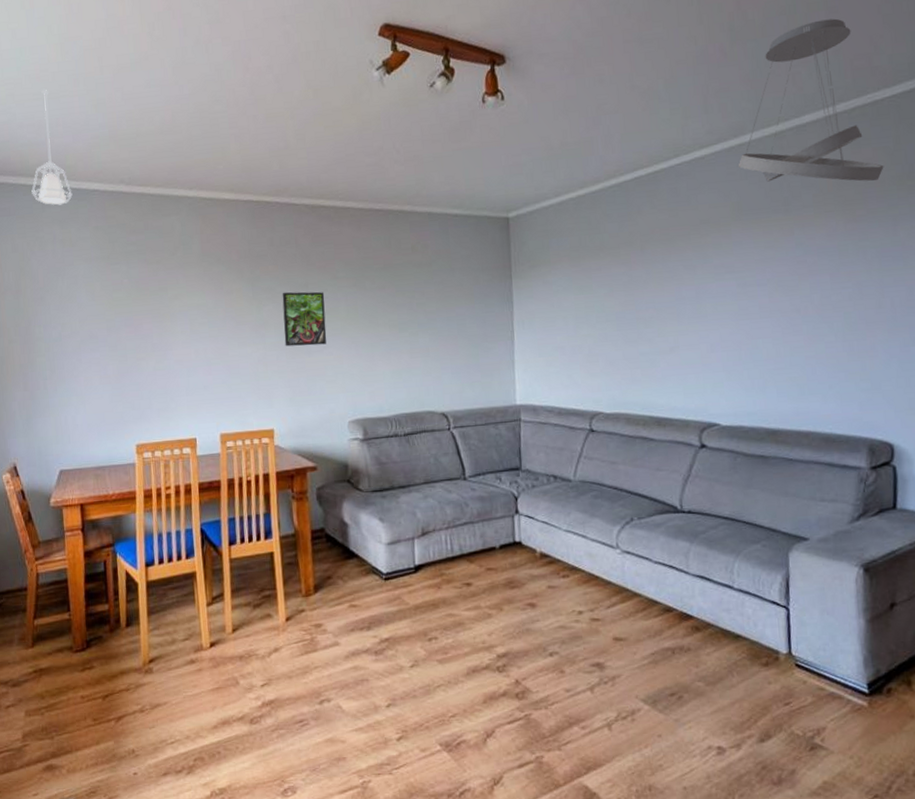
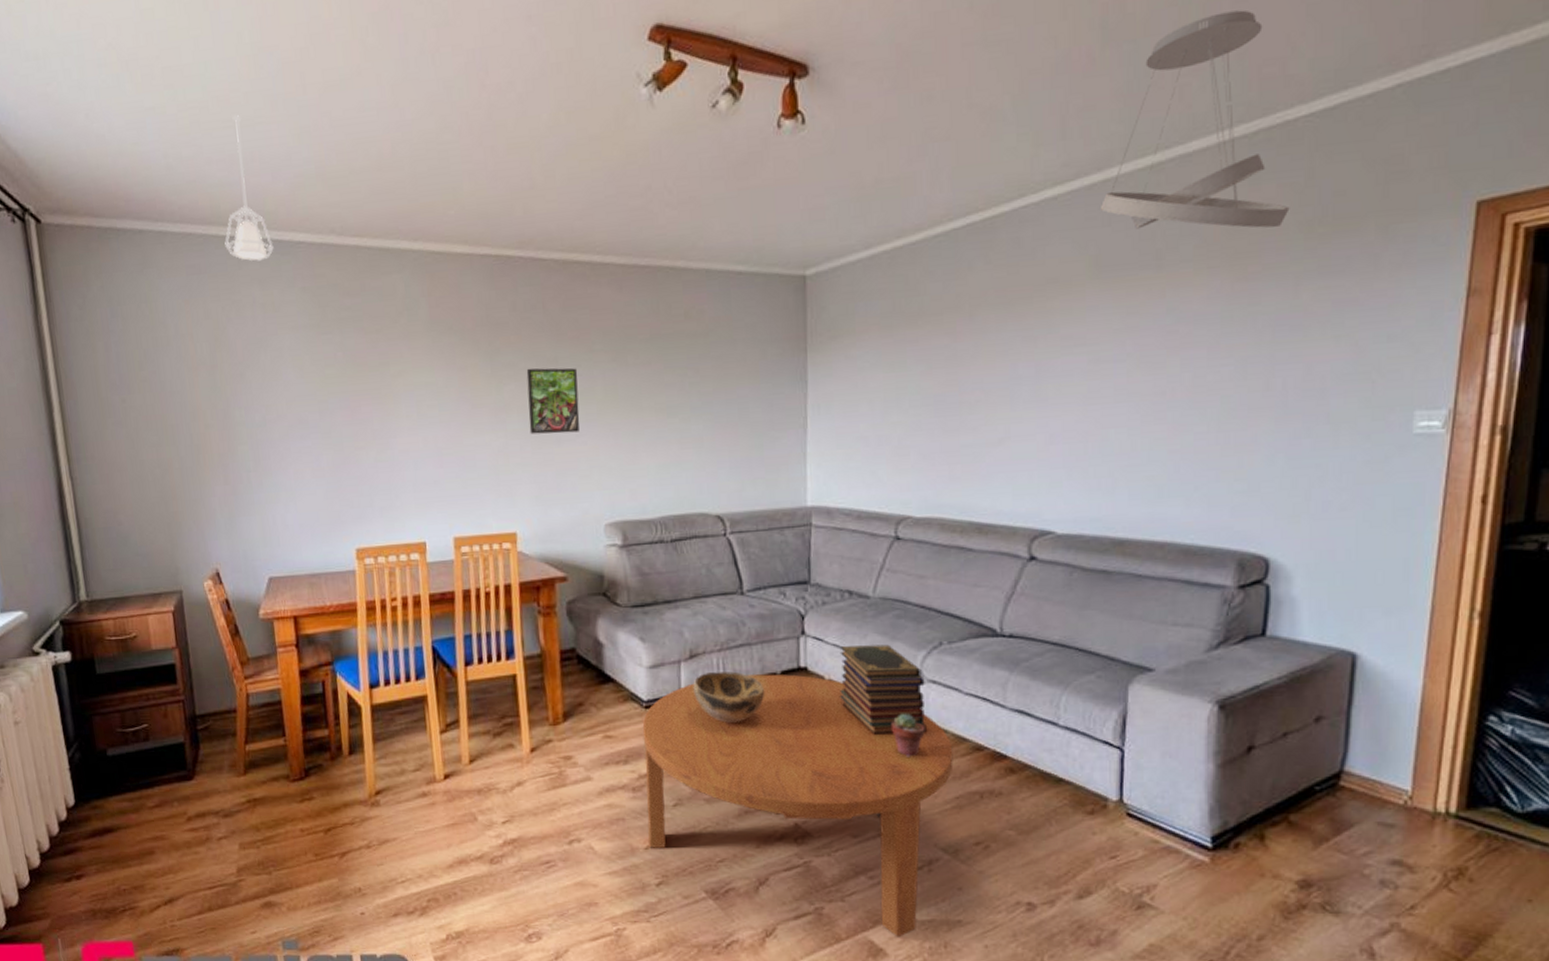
coffee table: none [382,548,648,782] -> present [642,674,953,938]
decorative bowl: none [425,546,487,592] -> present [693,671,765,723]
book stack: none [548,521,624,601] -> present [839,644,927,736]
potted succulent: none [594,580,623,619] -> present [892,713,925,757]

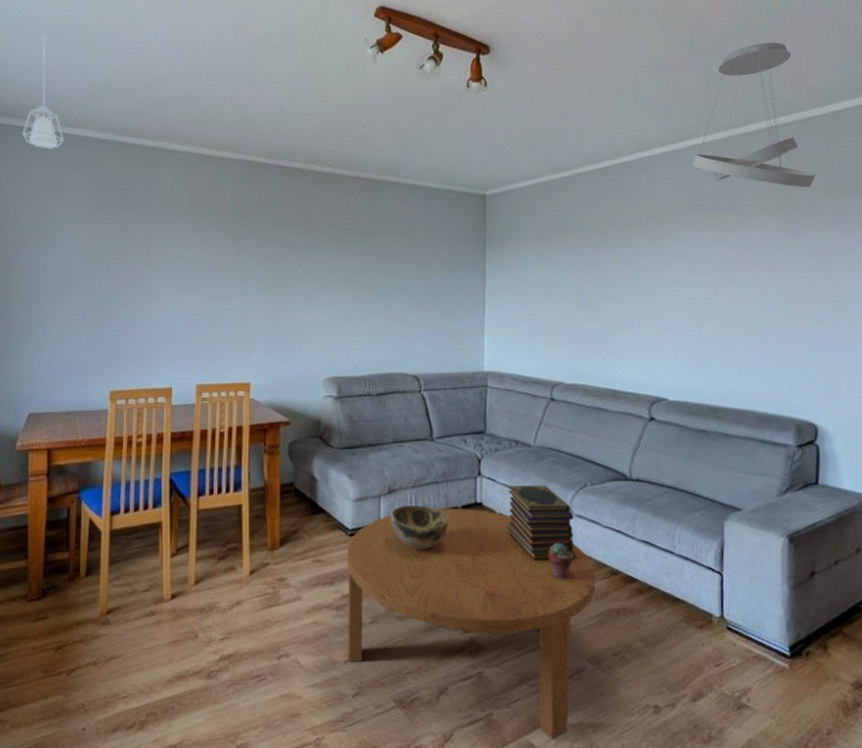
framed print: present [526,368,580,434] -> none [266,250,308,304]

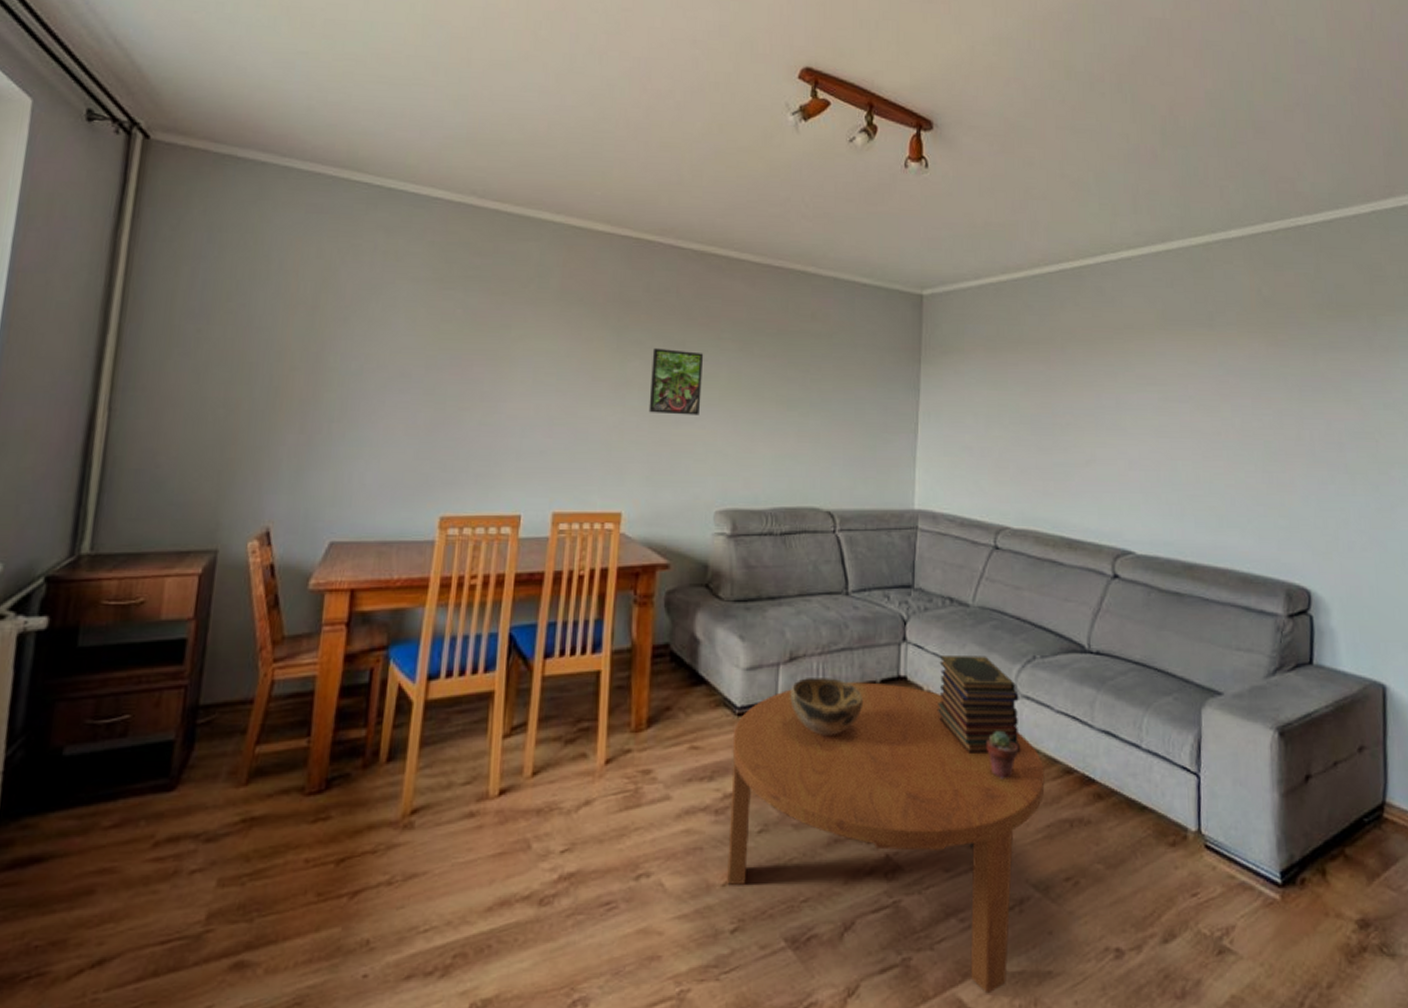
pendant lamp: present [22,36,64,149] -> none [355,74,408,210]
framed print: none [266,250,308,304] -> present [648,347,704,415]
ceiling light fixture: present [691,42,816,187] -> none [1164,138,1305,306]

